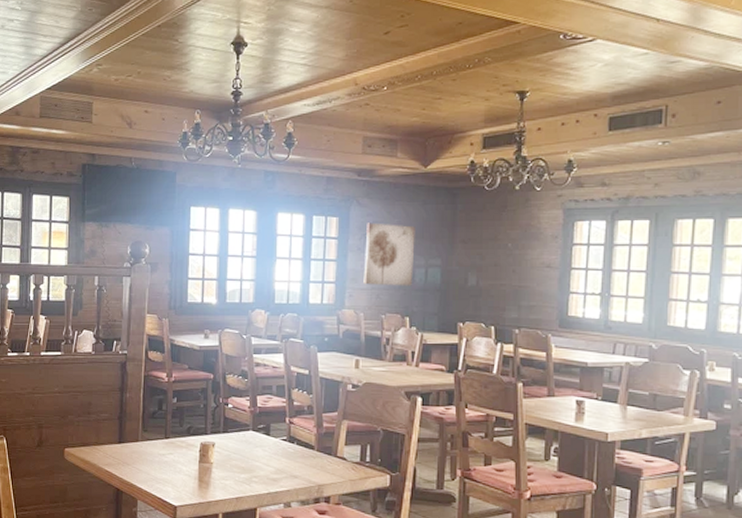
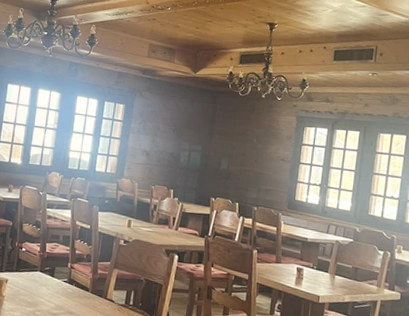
wall art: present [363,222,415,286] -> none [140,111,184,165]

